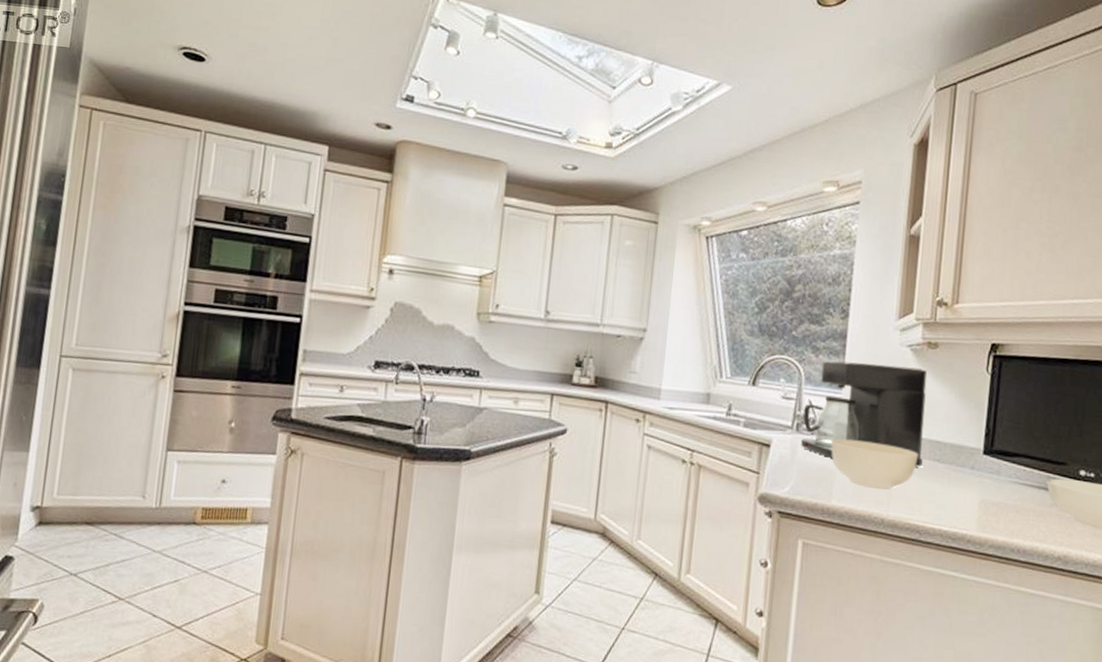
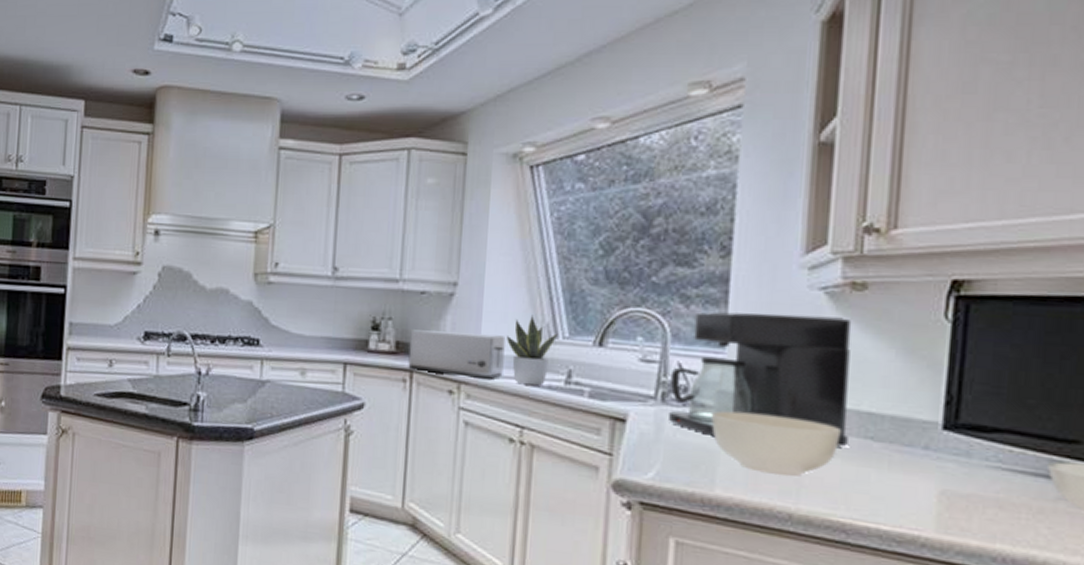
toaster: none [604,367,682,410] -> present [408,329,505,379]
potted plant: none [683,358,723,417] -> present [507,315,559,386]

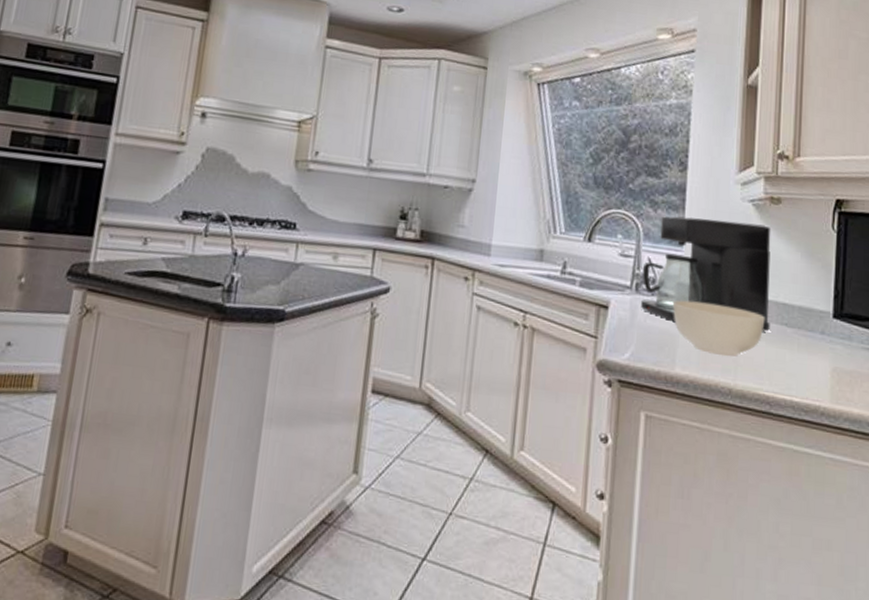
toaster: present [408,329,505,379] -> none [430,220,514,268]
potted plant: present [507,315,559,386] -> none [515,211,557,275]

